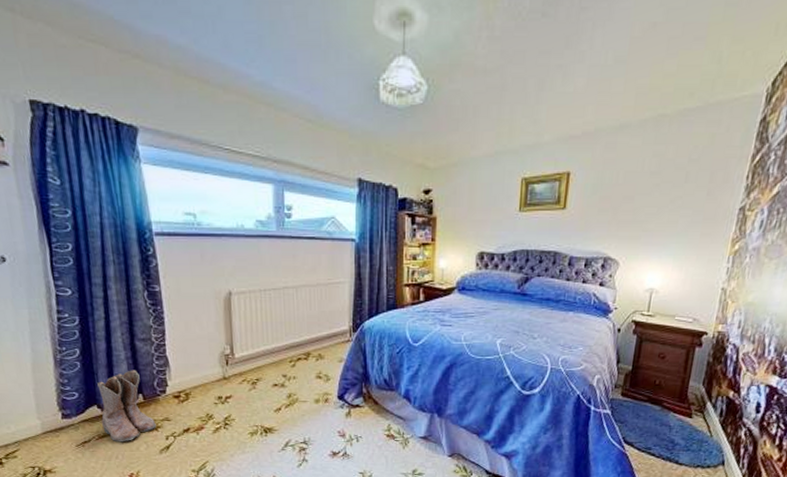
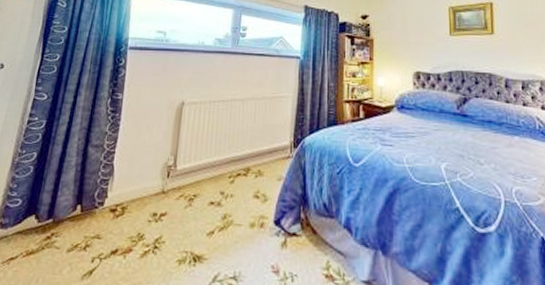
boots: present [97,370,157,442] -> none [33,177,86,262]

